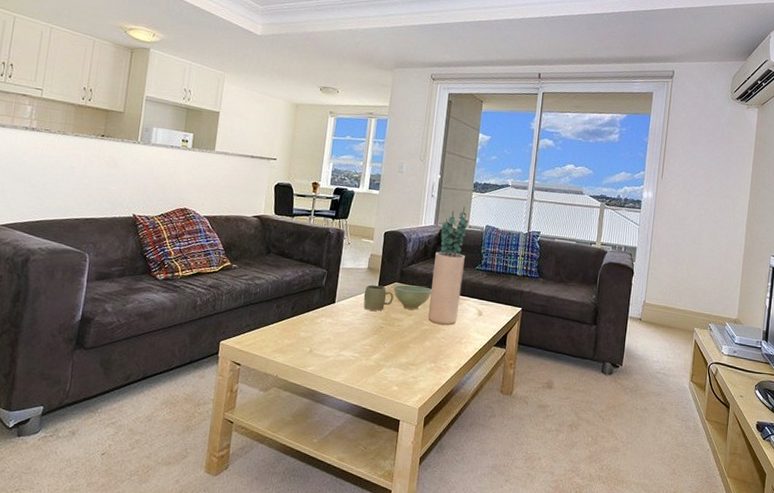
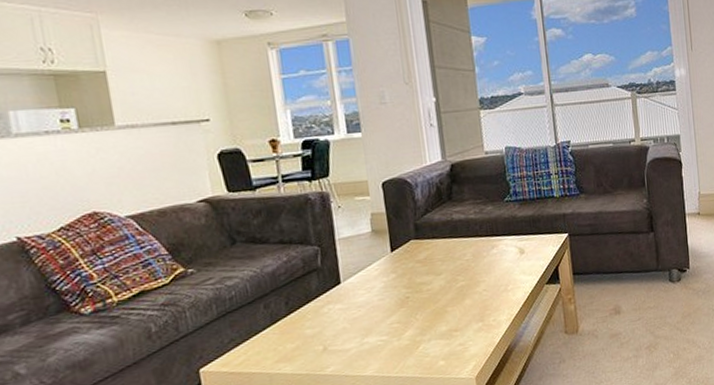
mug: present [363,284,394,311] -> none [374,248,414,282]
bowl: present [392,284,433,310] -> none [409,236,459,269]
vase: present [427,206,469,325] -> none [451,129,497,277]

